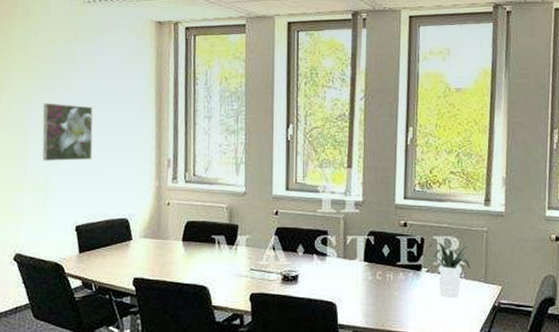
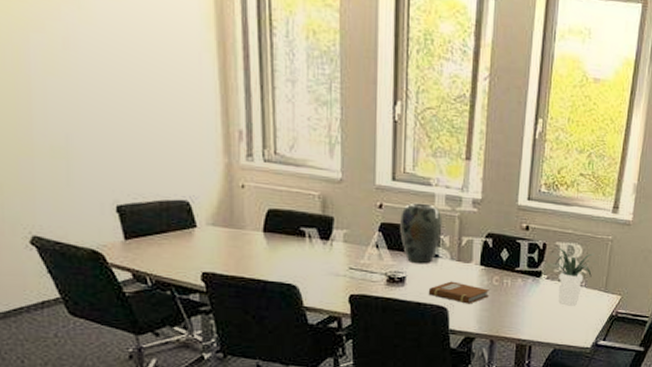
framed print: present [42,102,93,161] -> none [48,35,131,122]
vase: none [293,208,329,263] -> present [400,202,443,264]
notebook: none [318,277,373,299] -> present [428,281,489,304]

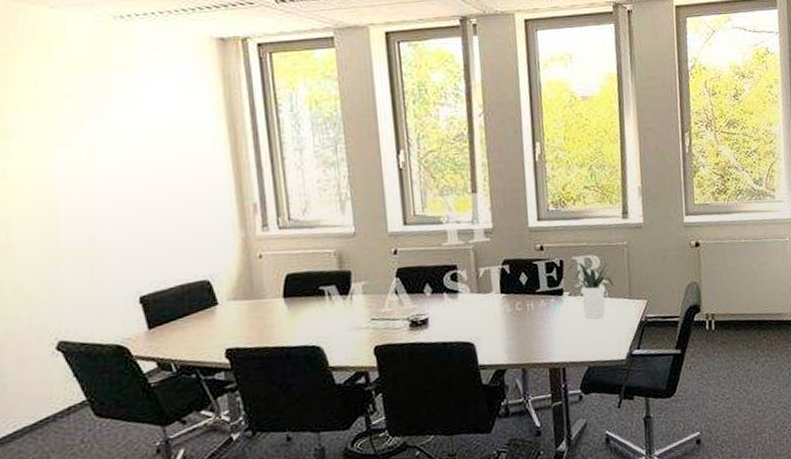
vase: present [400,202,443,264] -> none [415,241,459,304]
notebook: present [428,281,489,304] -> none [452,314,514,336]

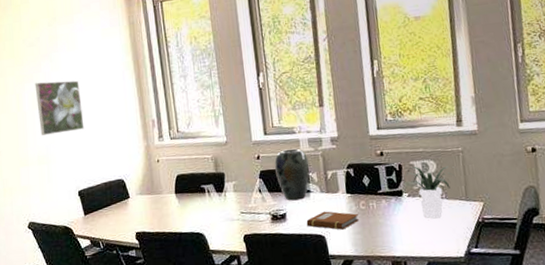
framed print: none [72,147,151,222] -> present [35,80,84,135]
vase: none [415,241,459,304] -> present [274,148,310,201]
notebook: none [452,314,514,336] -> present [306,211,359,230]

